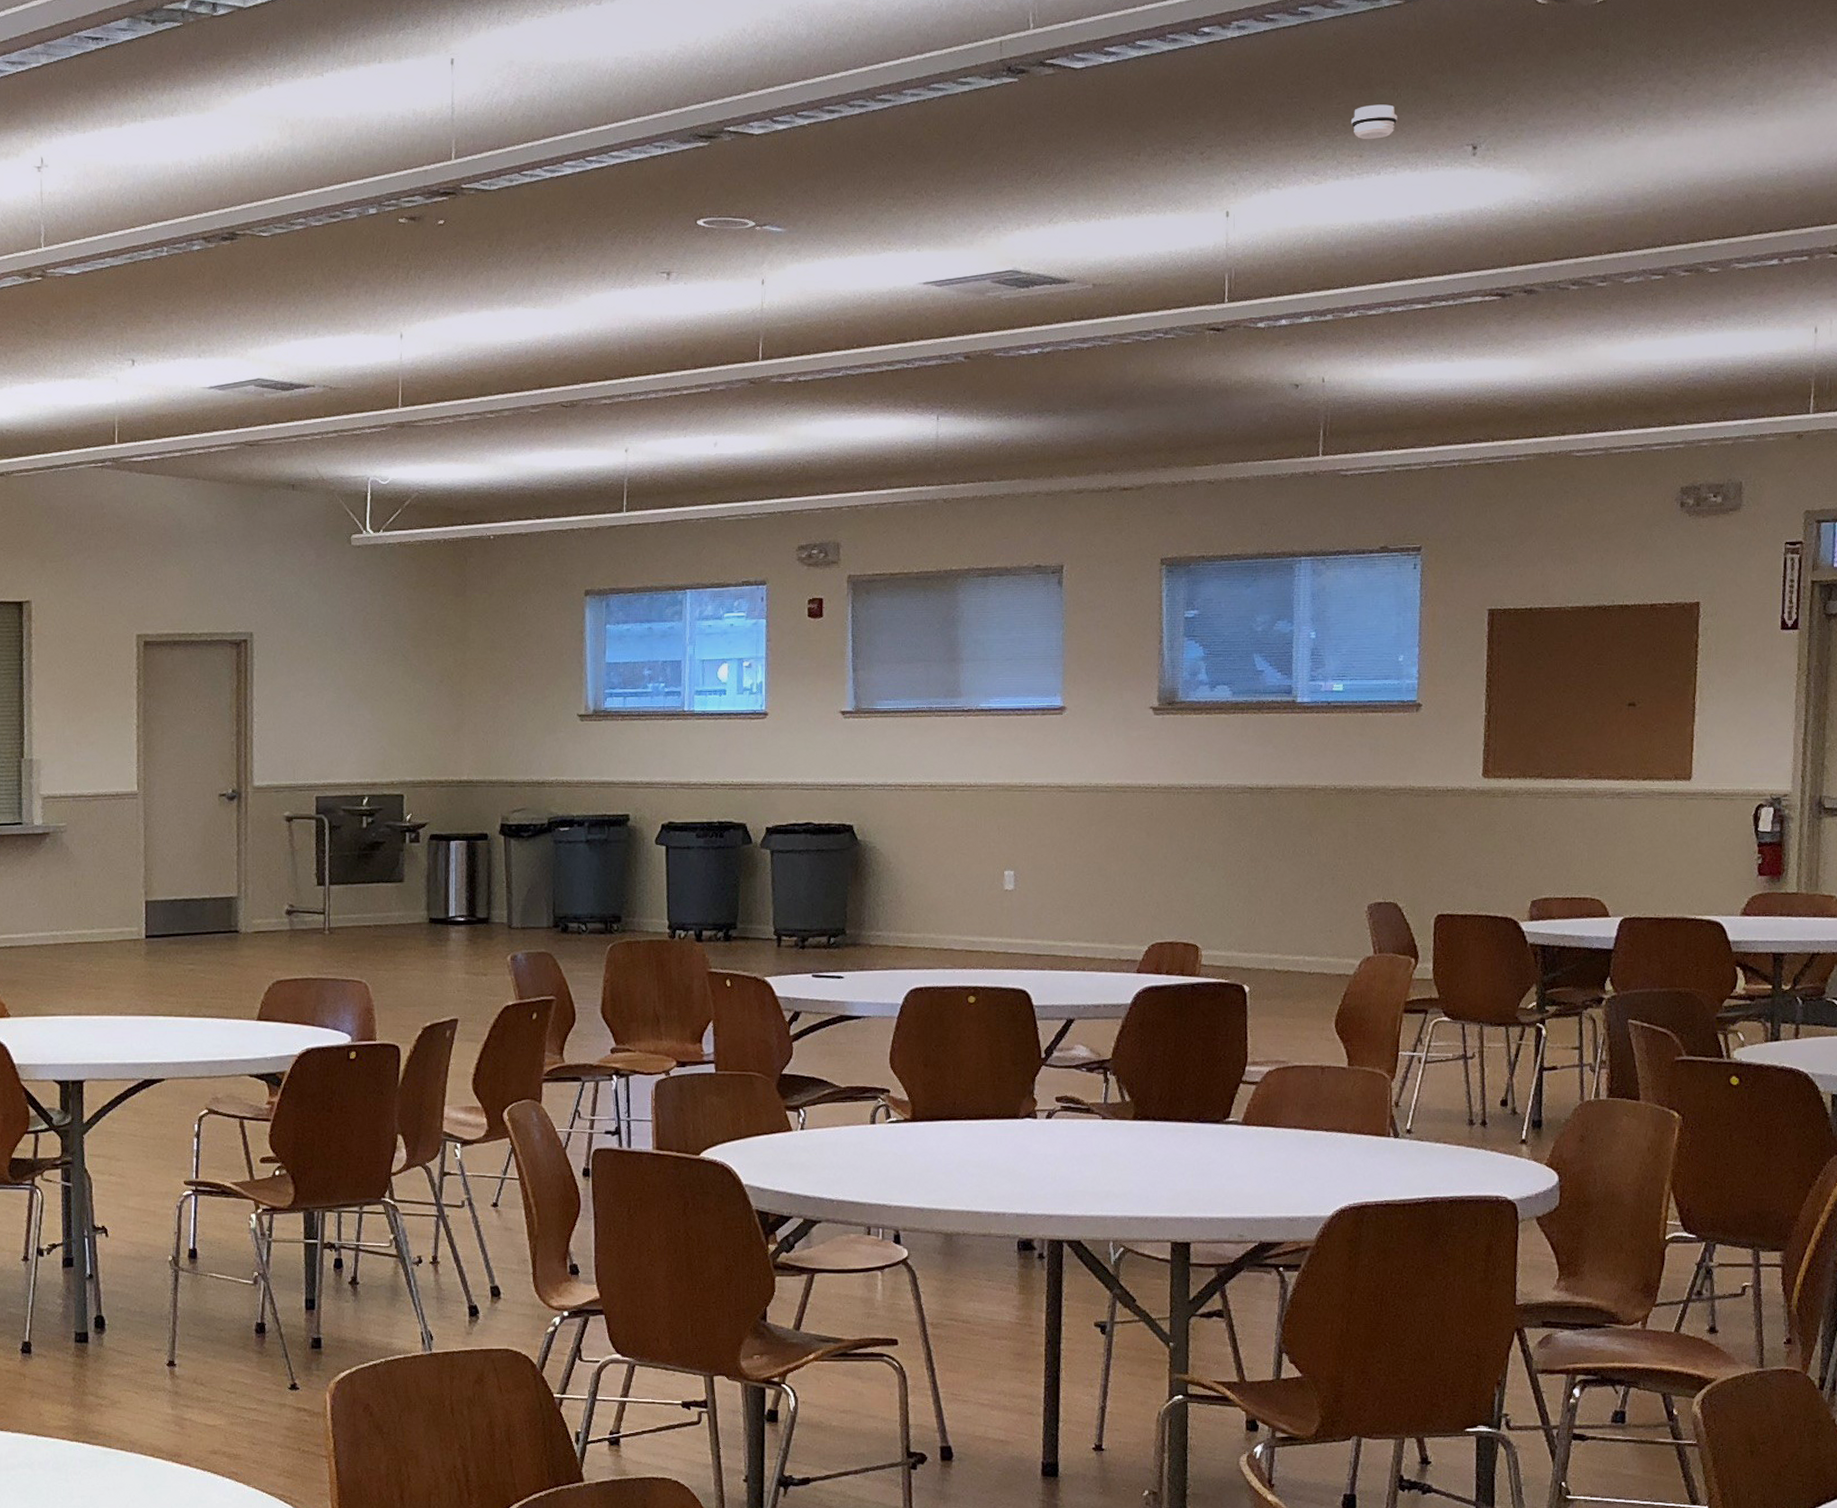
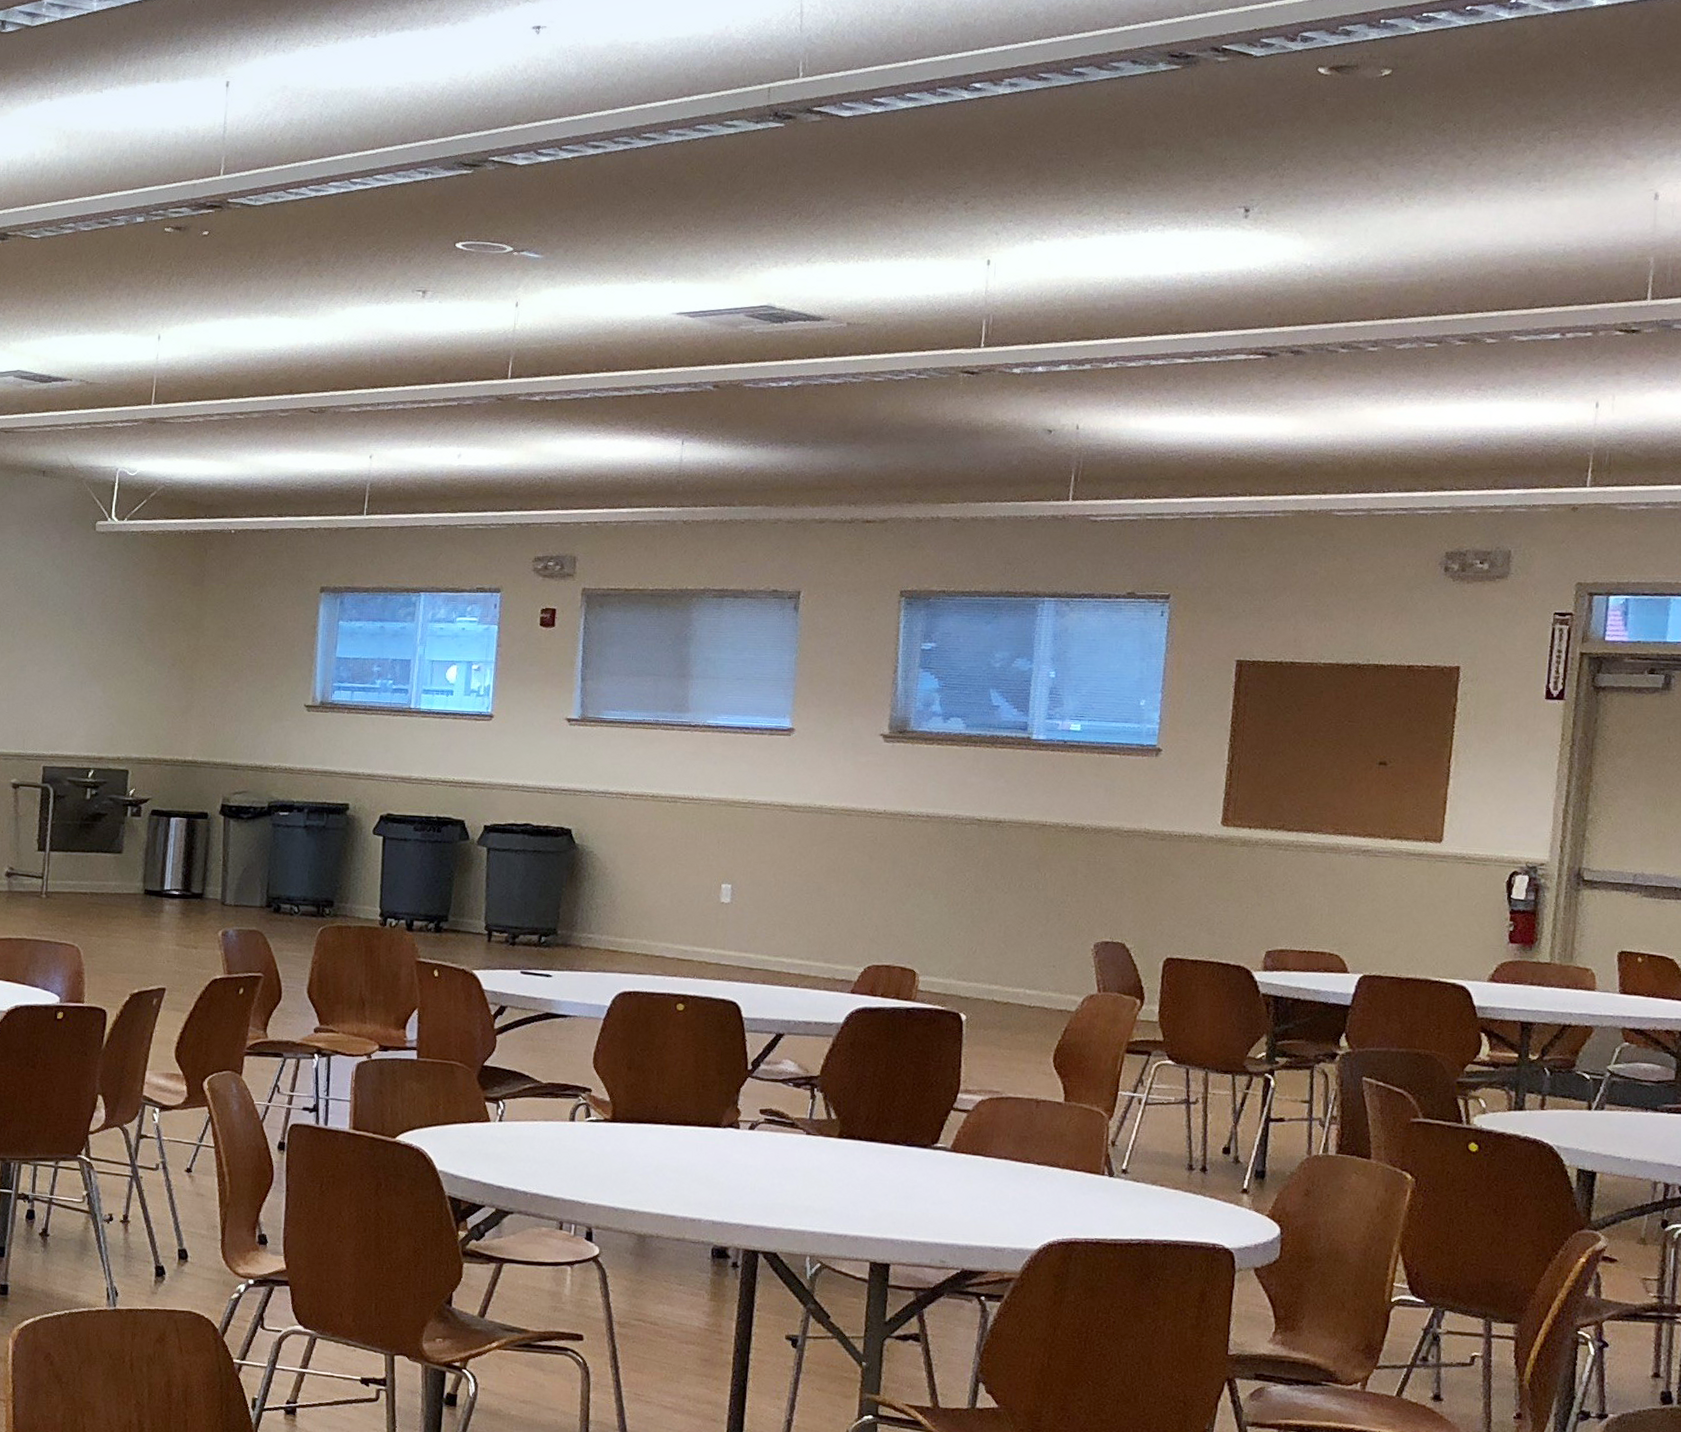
smoke detector: present [1351,104,1398,139] -> none [1121,164,1169,197]

